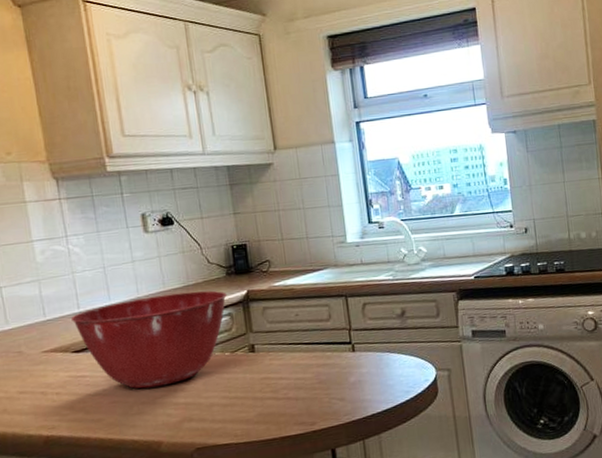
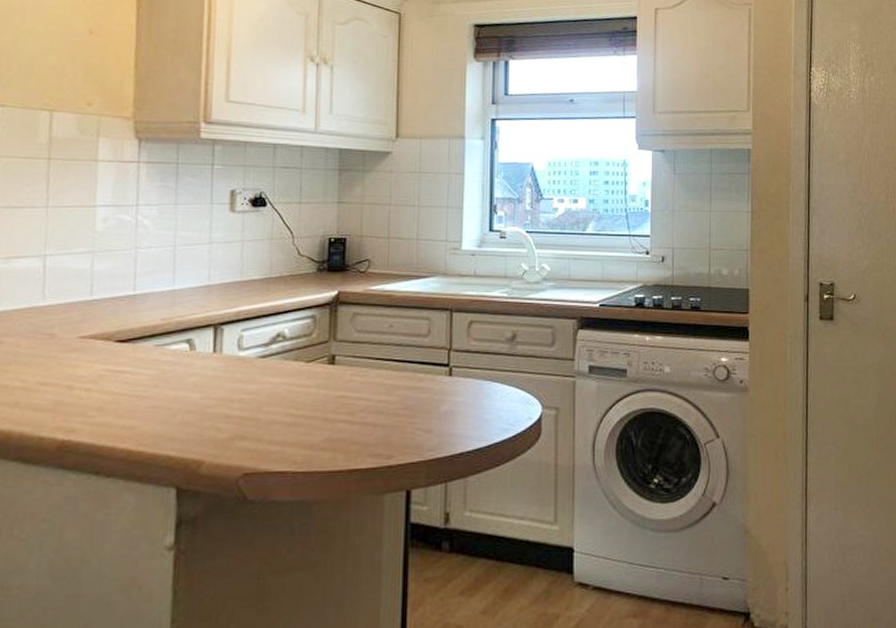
mixing bowl: present [71,290,227,389] -> none [123,285,313,394]

